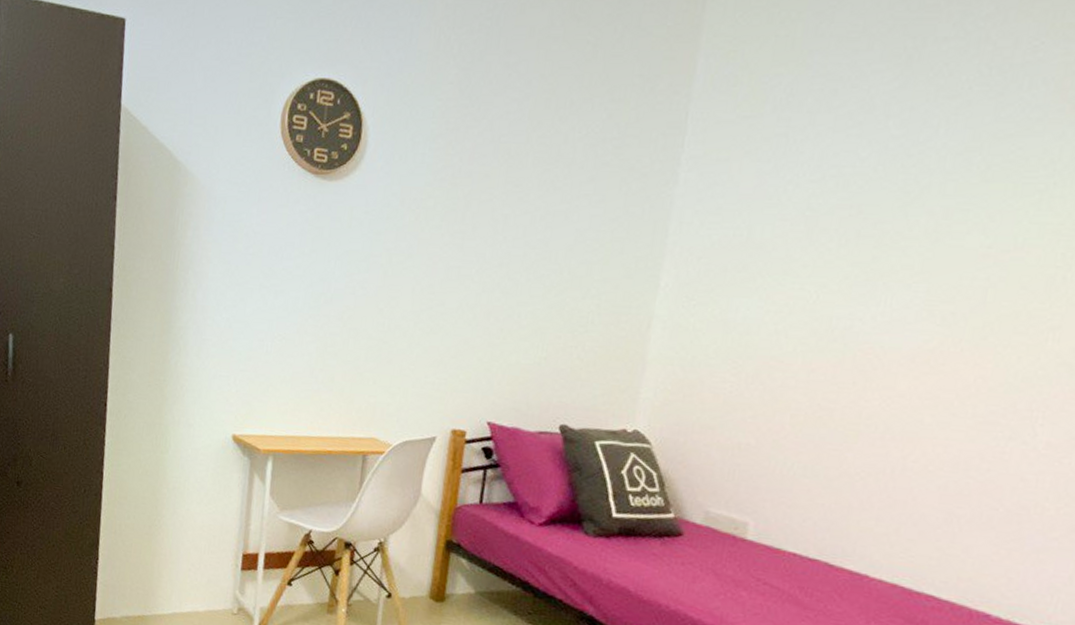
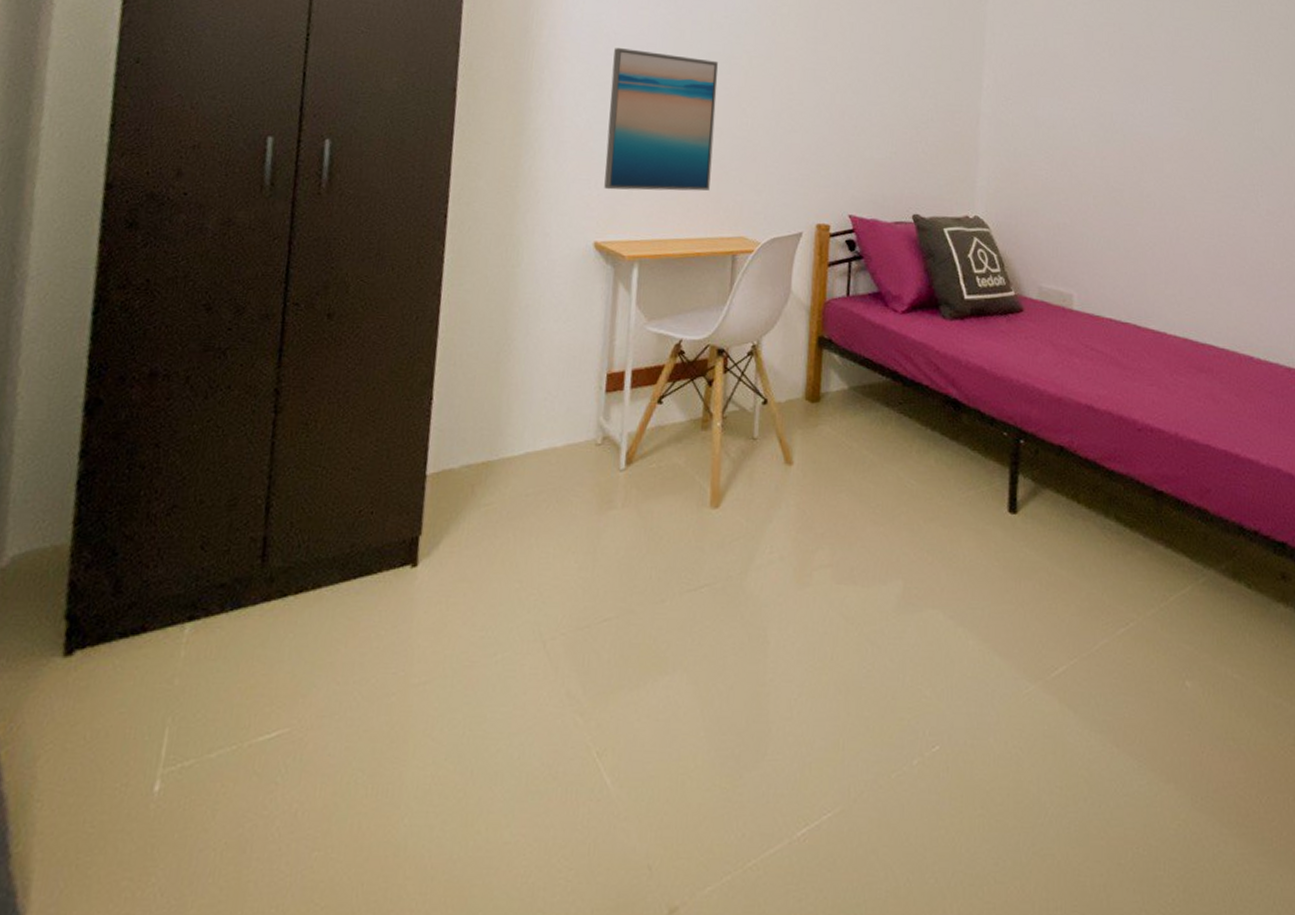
wall art: none [242,247,357,392] -> present [604,48,719,191]

